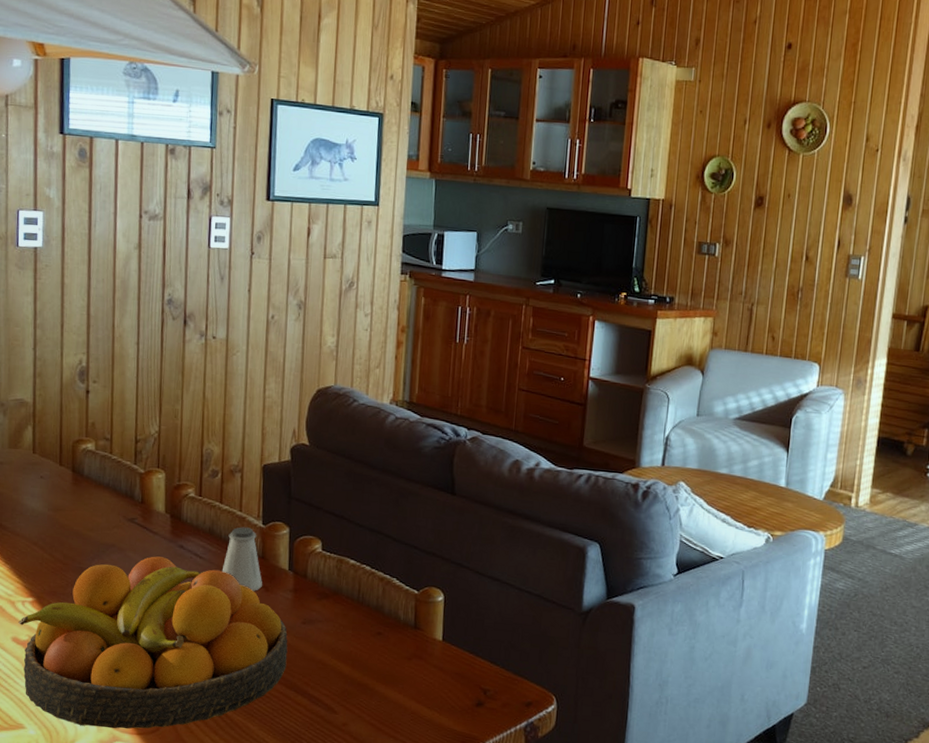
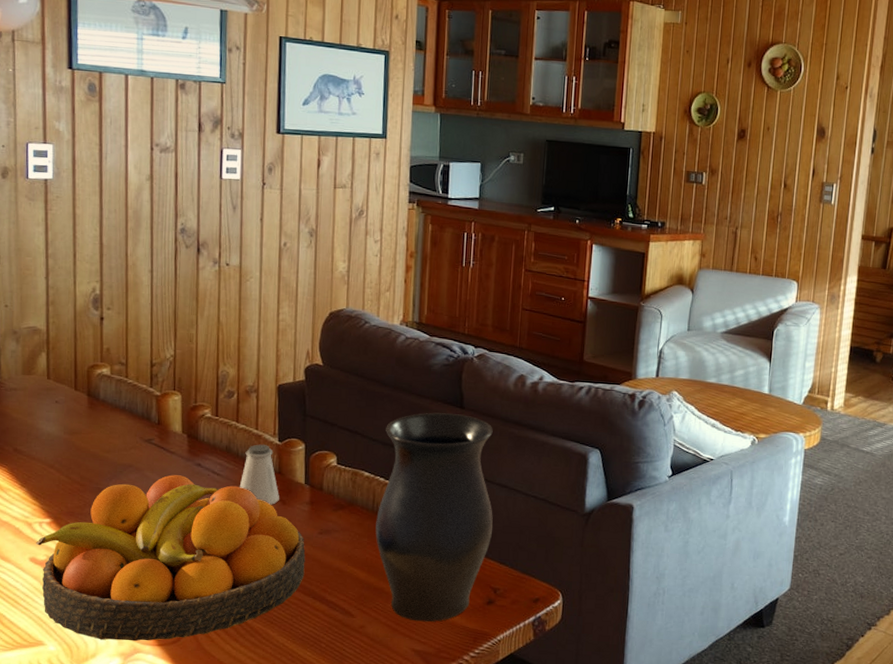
vase: none [360,498,486,723] -> present [375,412,493,622]

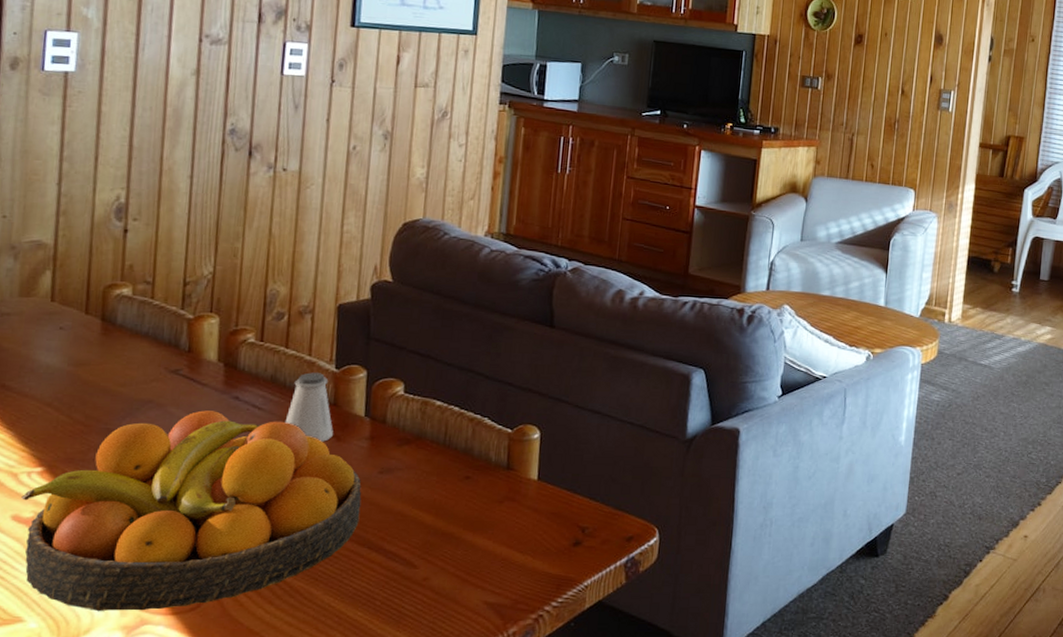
vase: present [375,412,493,622] -> none [446,332,586,570]

